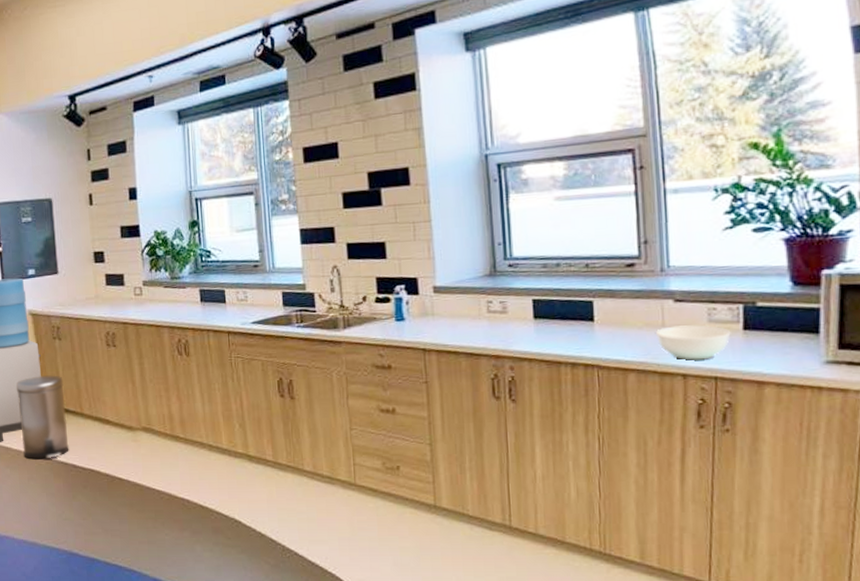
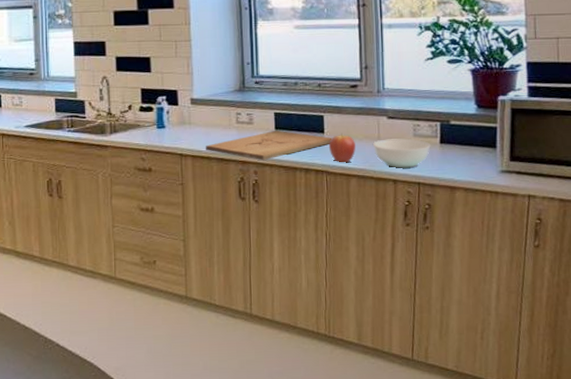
cutting board: none [452,319,605,355] -> present [206,130,332,161]
fruit: none [599,321,635,356] -> present [328,133,356,163]

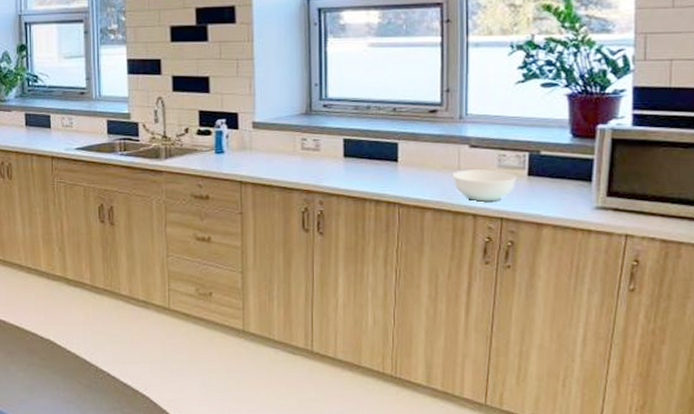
cutting board: present [206,130,332,161] -> none [268,157,407,191]
fruit: present [328,133,356,163] -> none [402,163,433,195]

